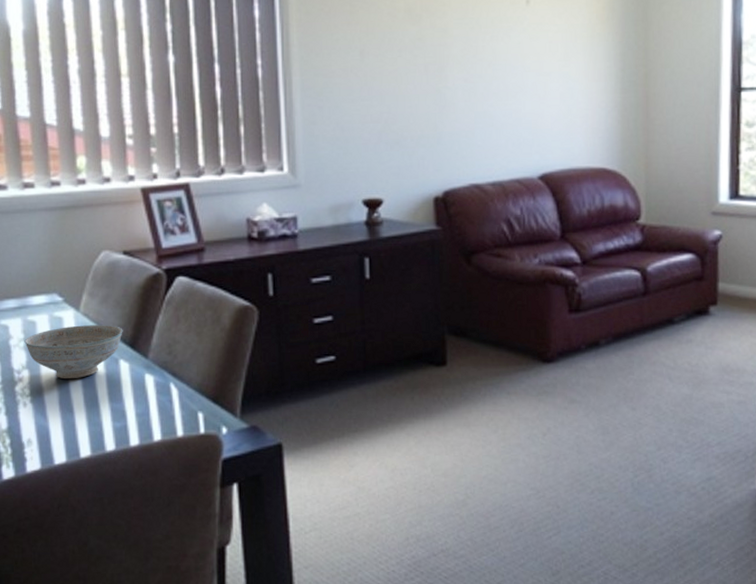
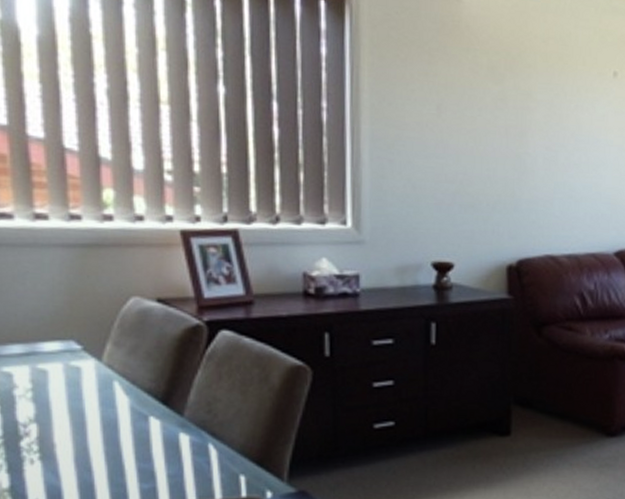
decorative bowl: present [24,325,123,378] -> none [33,377,155,435]

